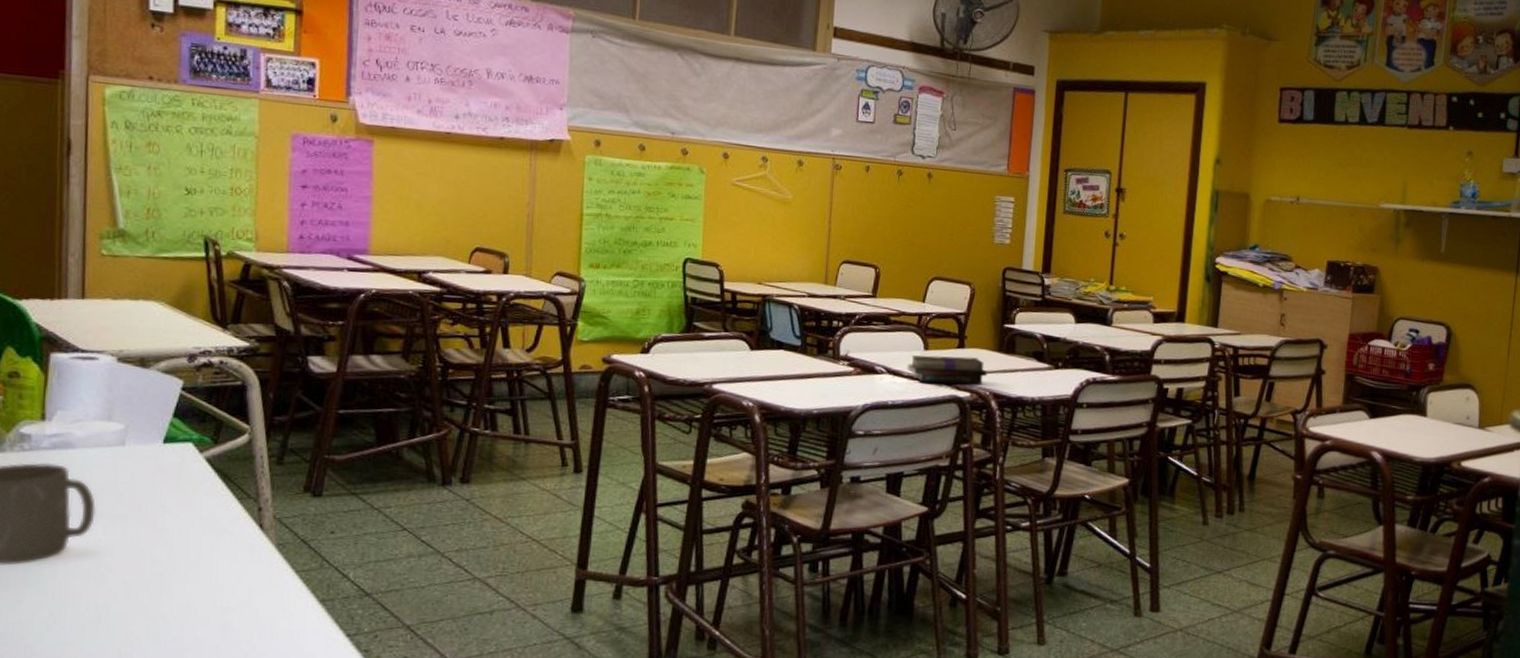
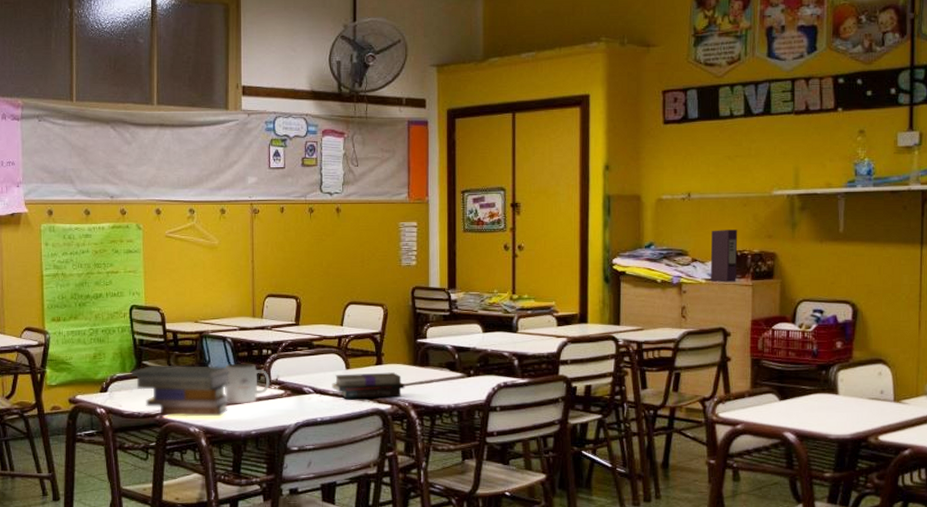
books: none [678,328,793,392] -> present [130,365,229,417]
mug: none [786,334,840,380] -> present [225,363,271,404]
binder: none [1311,237,1343,294] -> present [710,230,738,283]

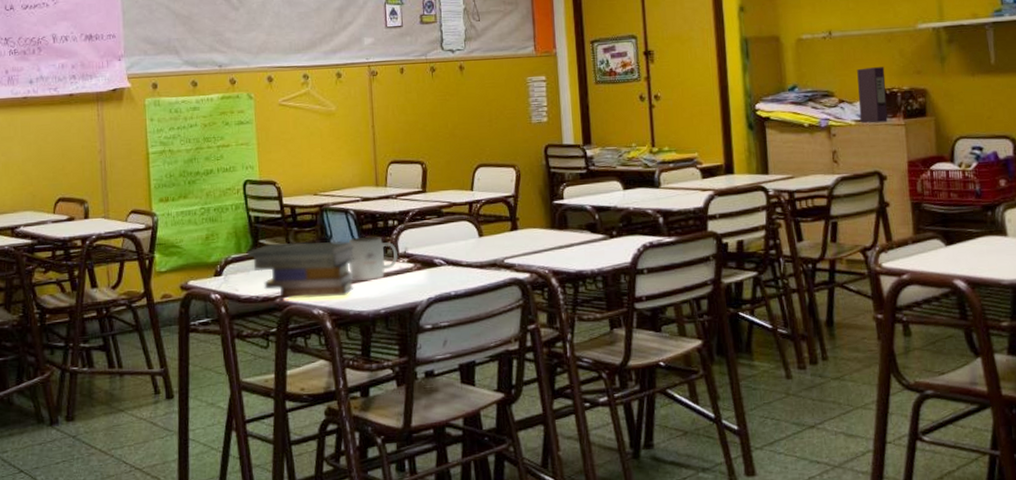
books: present [332,372,405,399] -> none [464,237,544,269]

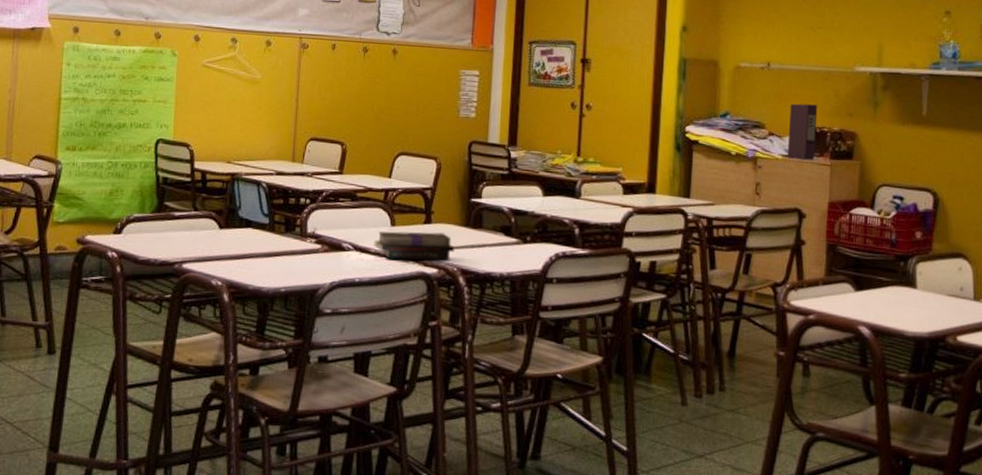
books: present [246,241,354,299] -> none [149,207,262,270]
mug: present [349,236,399,281] -> none [254,212,307,258]
books: none [464,237,544,269] -> present [374,231,455,261]

